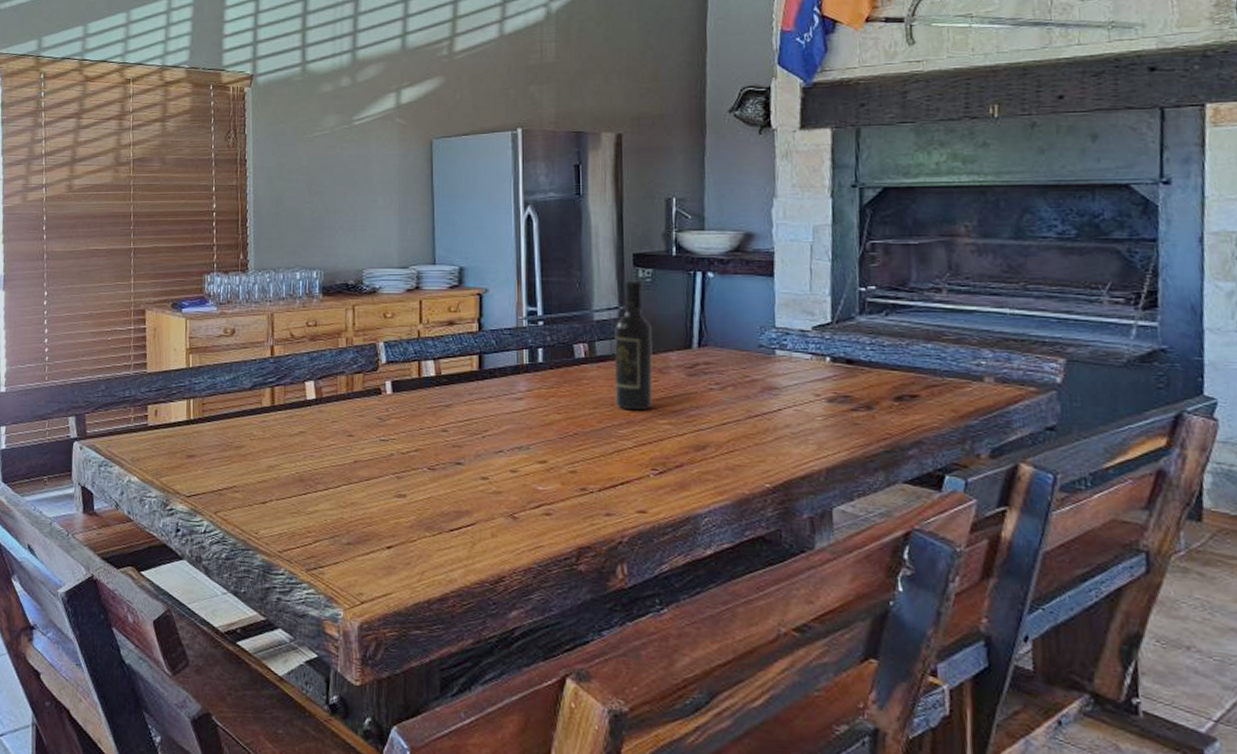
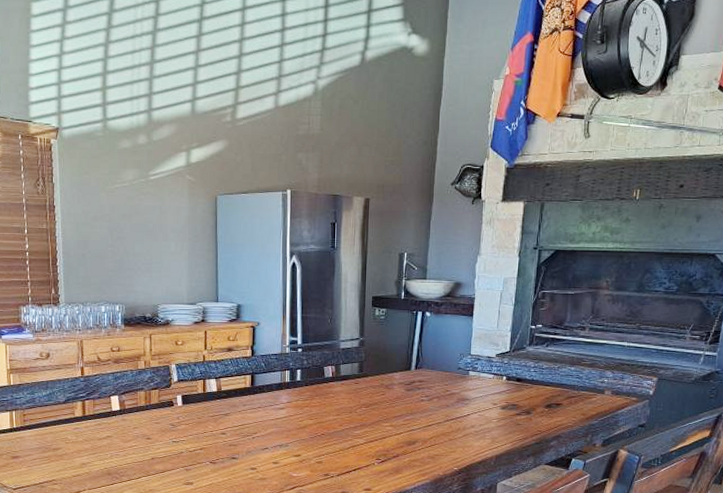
wine bottle: present [614,280,653,411] -> none [353,317,383,417]

